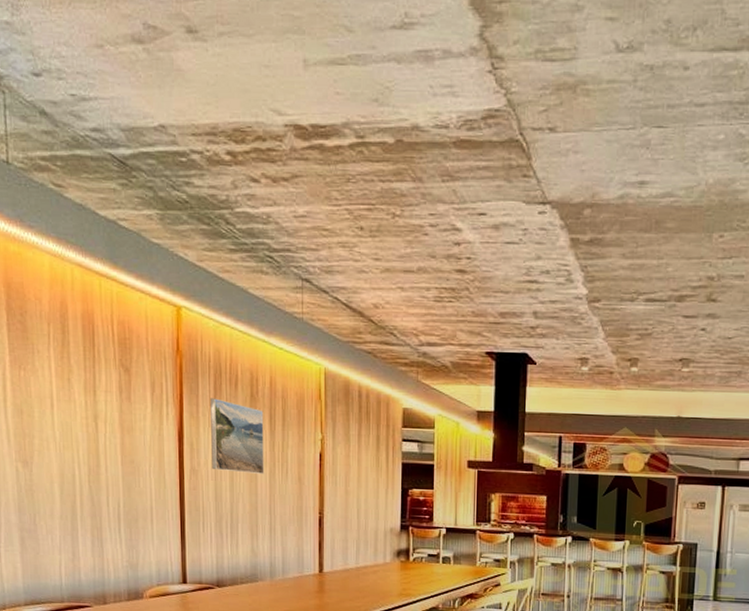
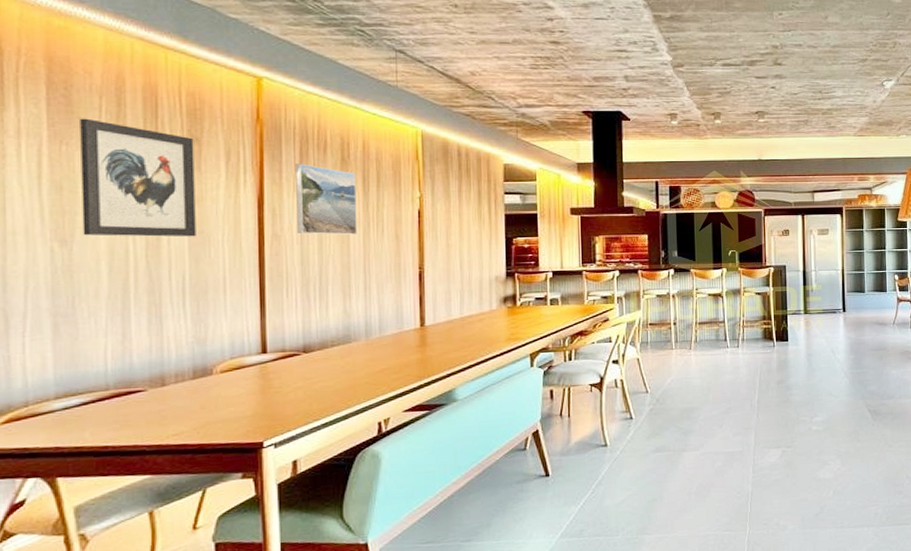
wall art: none [33,344,128,466] -> present [80,118,196,237]

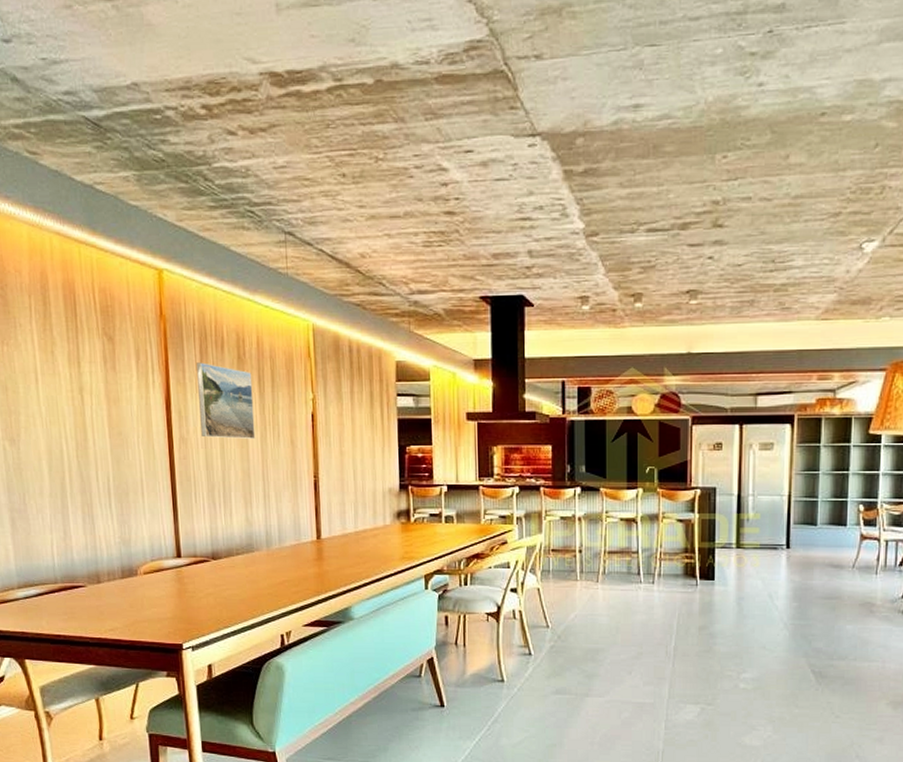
wall art: present [80,118,196,237] -> none [15,318,116,439]

